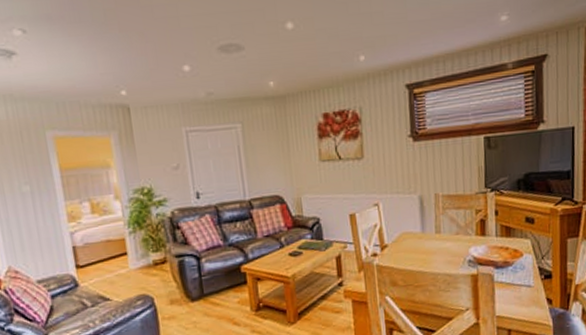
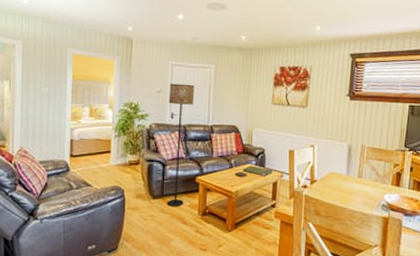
floor lamp: none [187,153,231,308] -> present [167,83,195,207]

